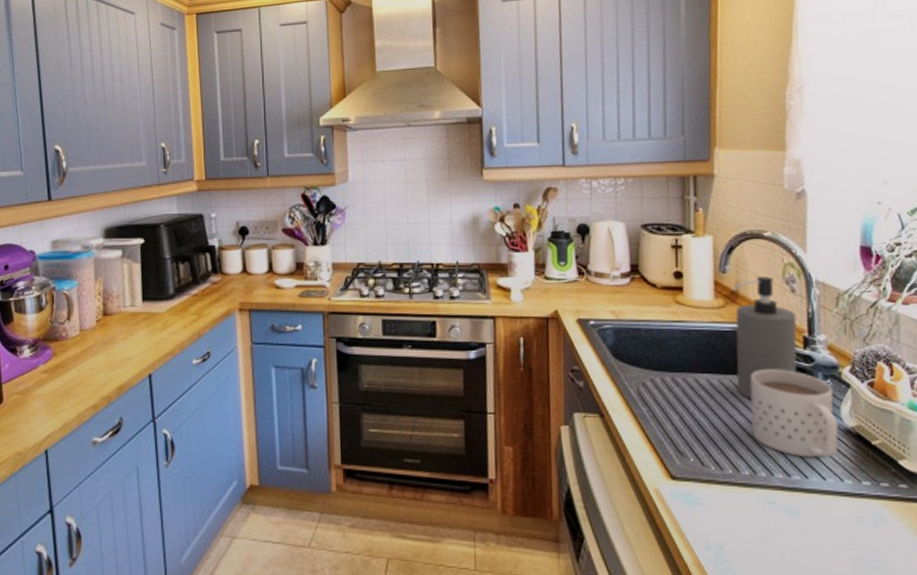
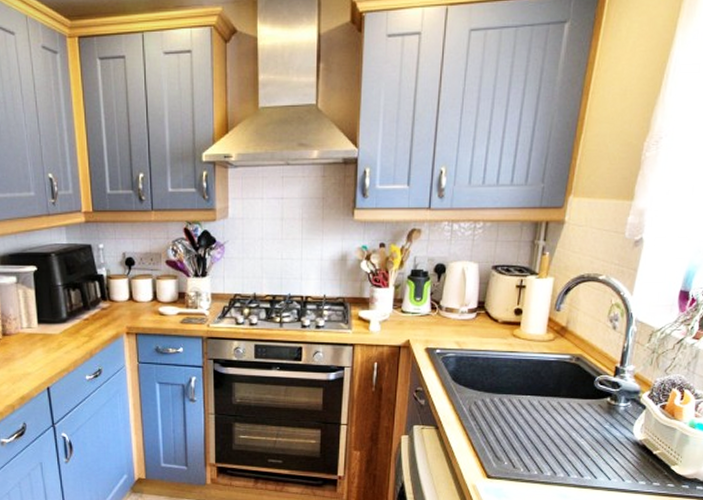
soap dispenser: present [731,277,797,399] -> none [552,315,613,417]
mug: present [750,369,839,458] -> none [558,393,631,463]

